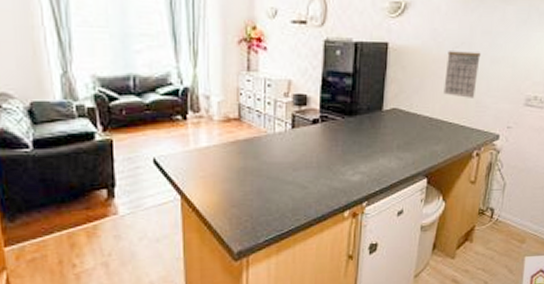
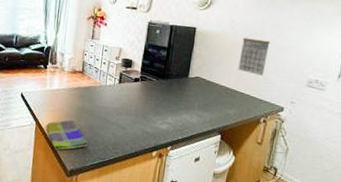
dish towel: none [196,186,258,228] -> present [46,120,88,150]

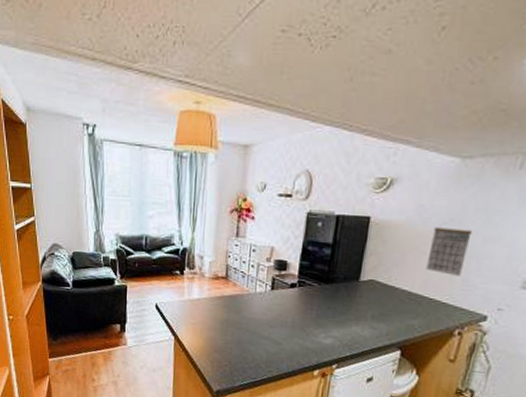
dish towel: present [46,120,88,150] -> none [186,334,236,369]

